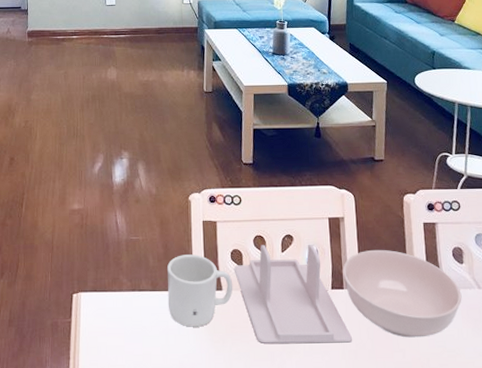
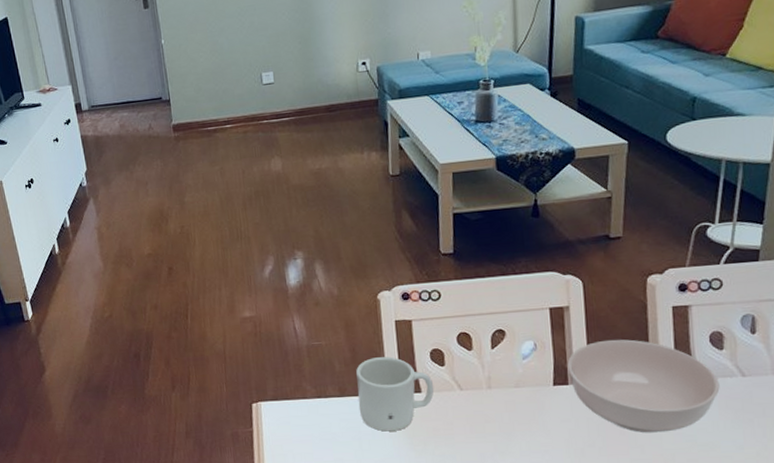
napkin holder: present [233,245,352,344] -> none [434,339,578,445]

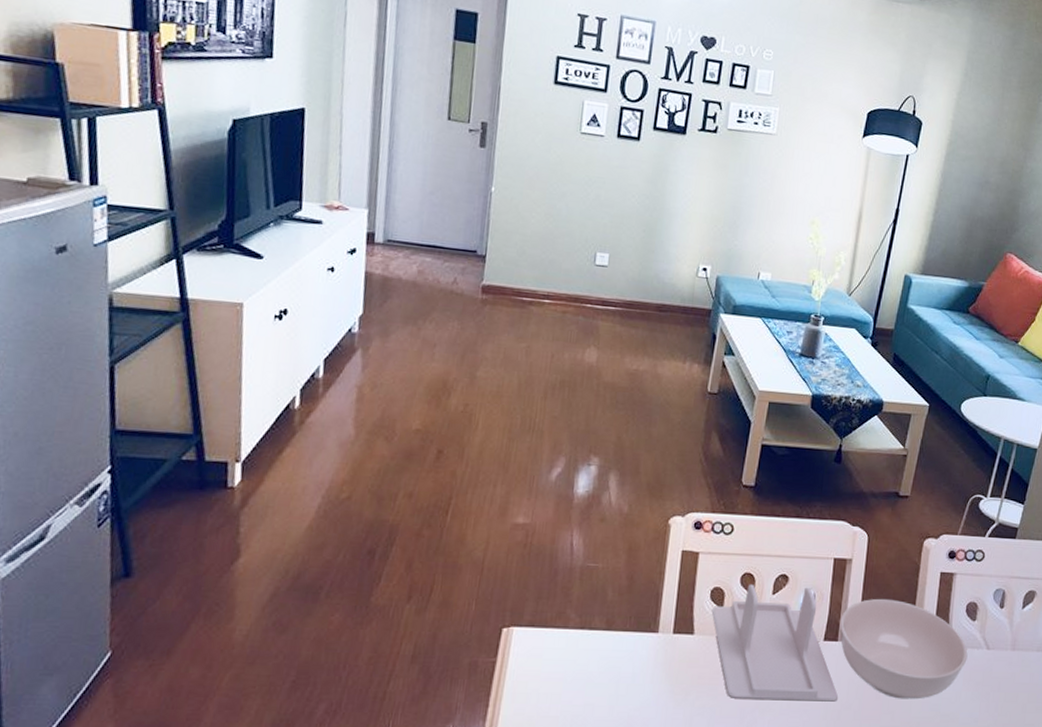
mug: present [355,356,434,432] -> none [623,589,708,676]
napkin holder: none [434,339,578,445] -> present [711,584,838,702]

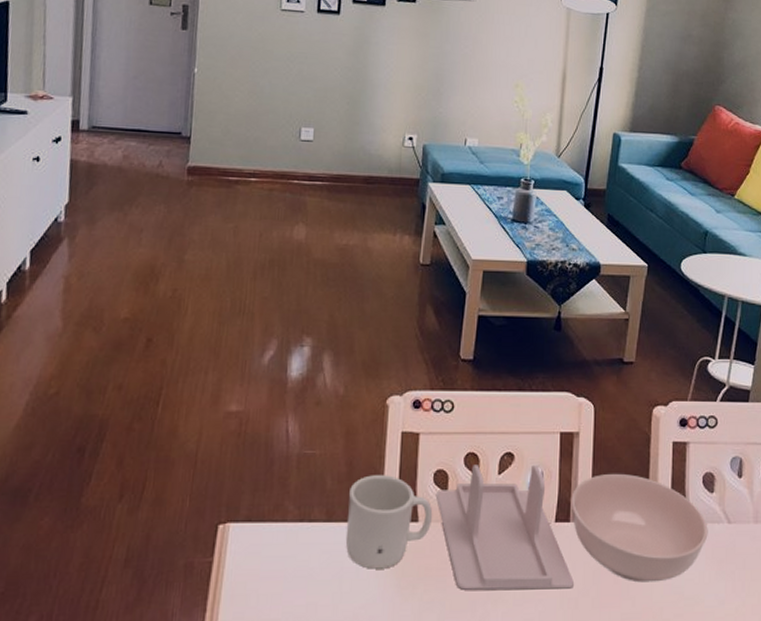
mug: none [623,589,708,676] -> present [345,475,433,569]

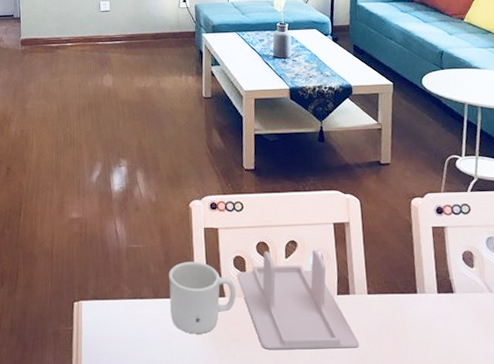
bowl: present [571,473,708,583] -> none [348,254,473,343]

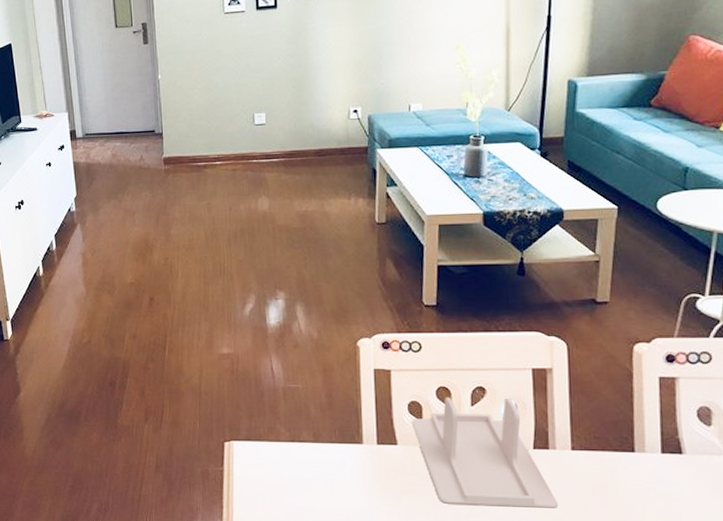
mug: present [168,261,237,334] -> none [331,405,411,483]

